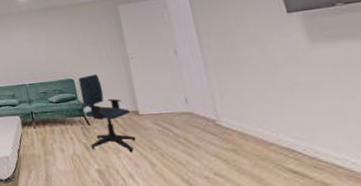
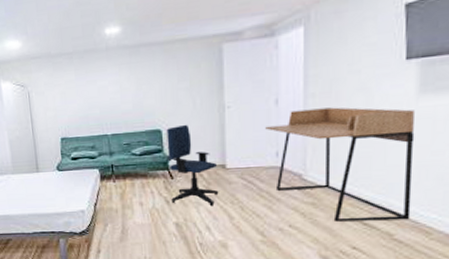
desk: none [169,56,343,169] -> present [265,107,415,222]

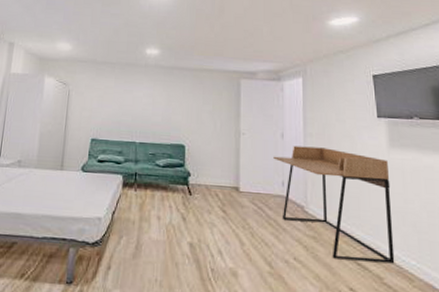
office chair: present [166,124,219,207] -> none [188,143,232,229]

